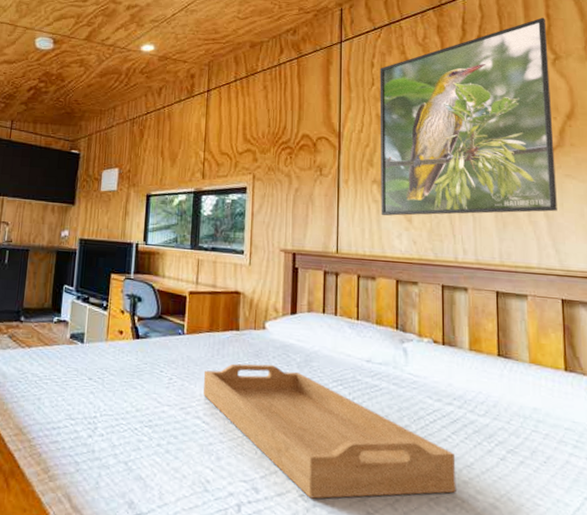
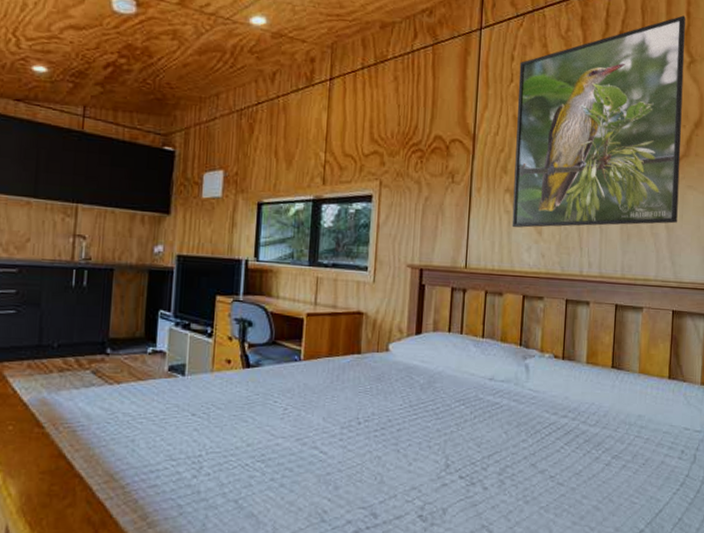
serving tray: present [203,363,456,499] -> none [321,388,567,518]

